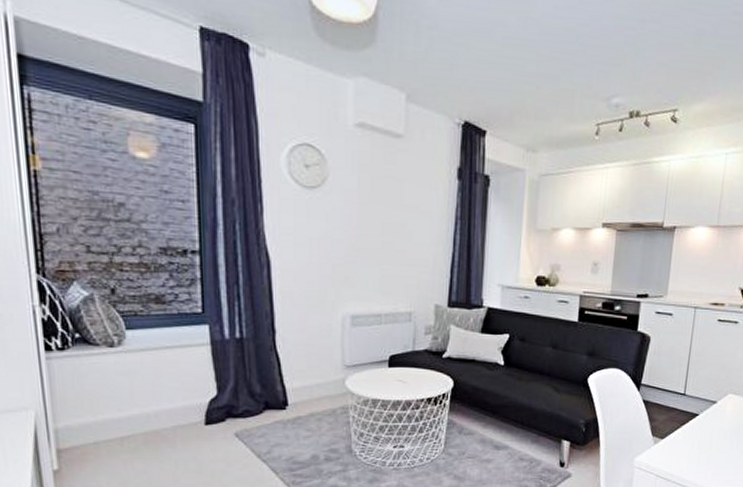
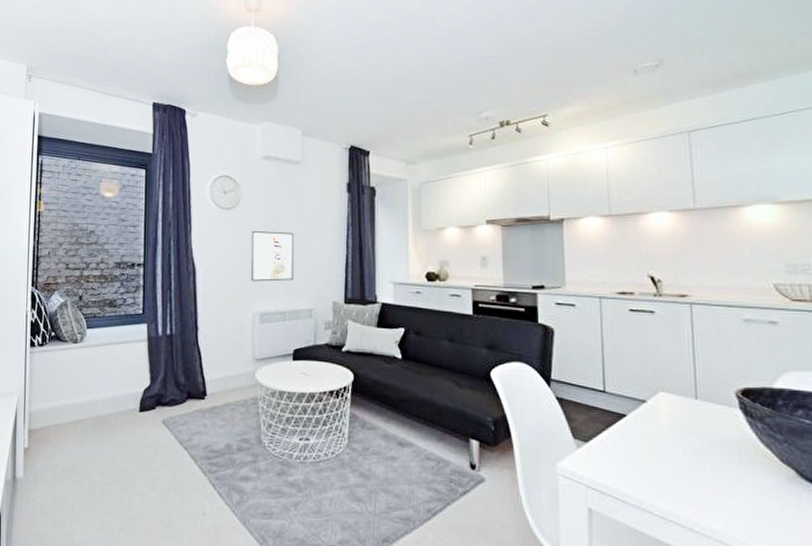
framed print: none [339,217,393,280] -> present [250,230,294,282]

